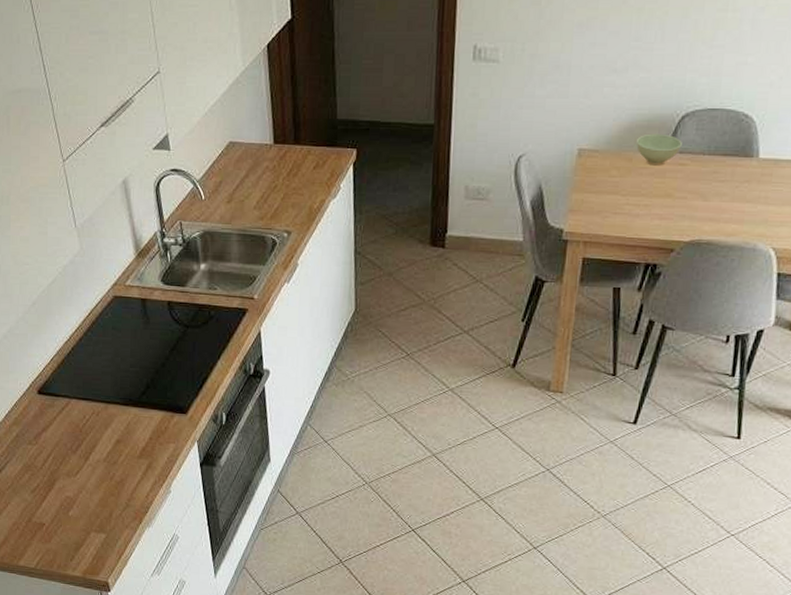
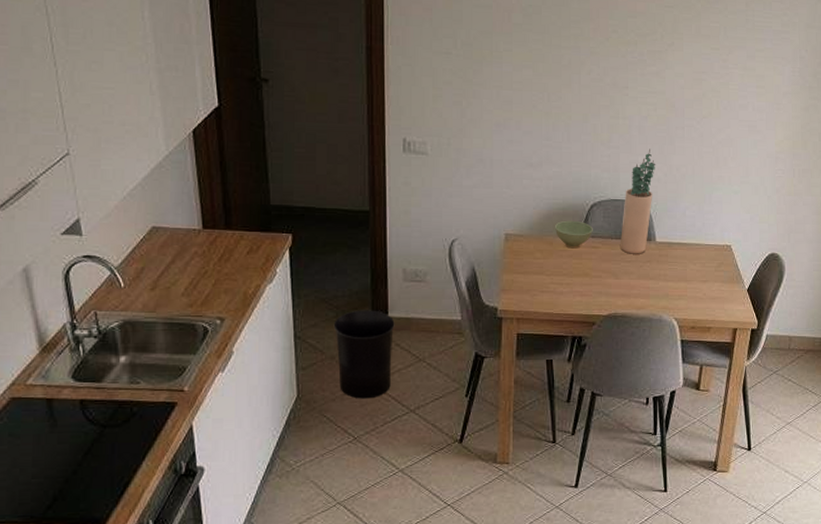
waste bin: none [392,227,454,317] -> present [333,310,395,399]
vase: none [712,46,770,173] -> present [620,148,656,254]

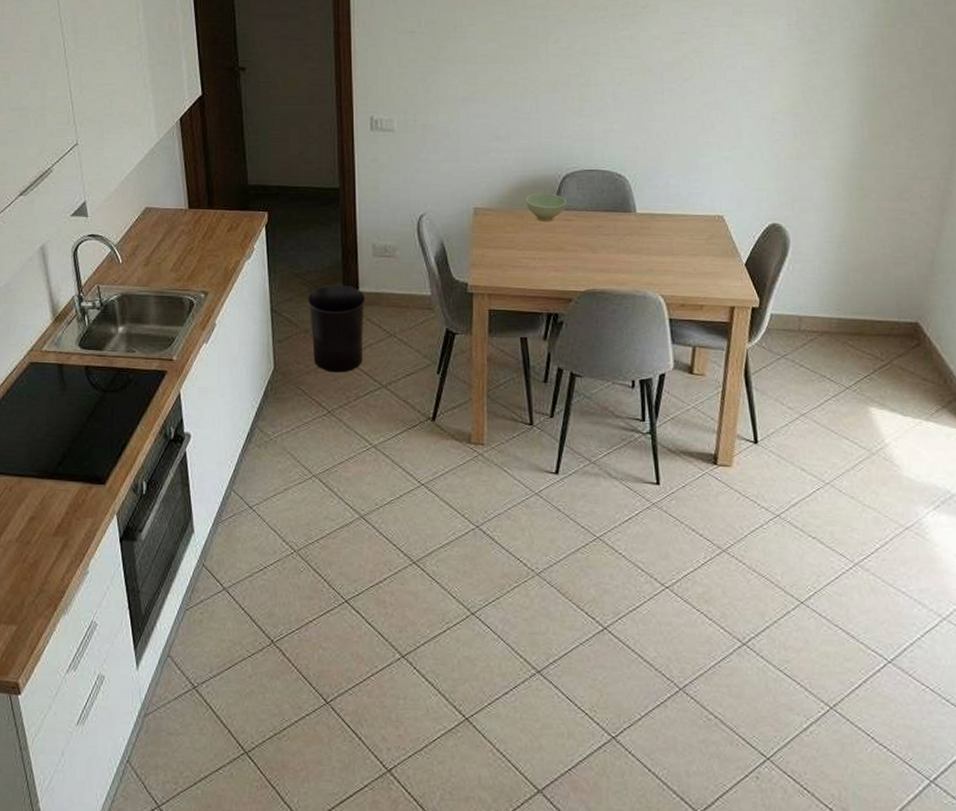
vase: present [620,148,656,254] -> none [596,115,634,227]

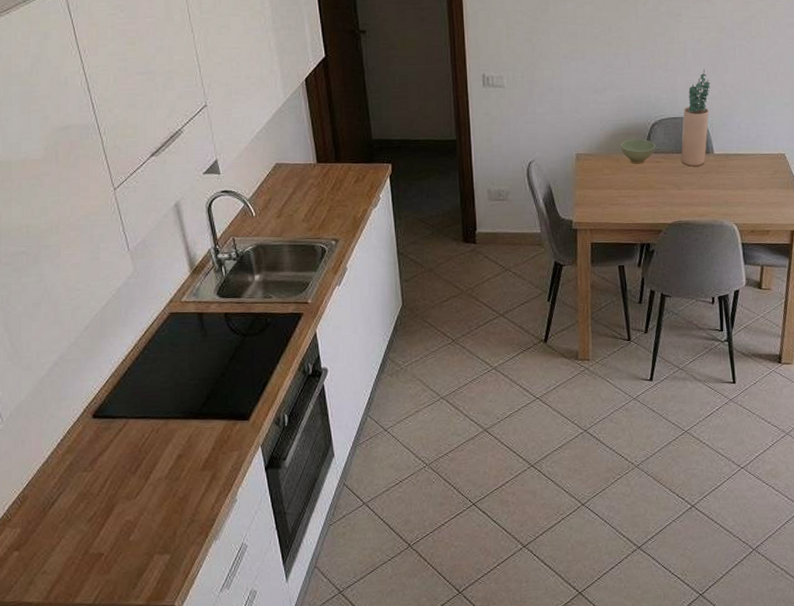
waste bin: present [307,285,366,373] -> none [430,227,483,306]
vase: none [596,115,634,227] -> present [680,69,711,167]

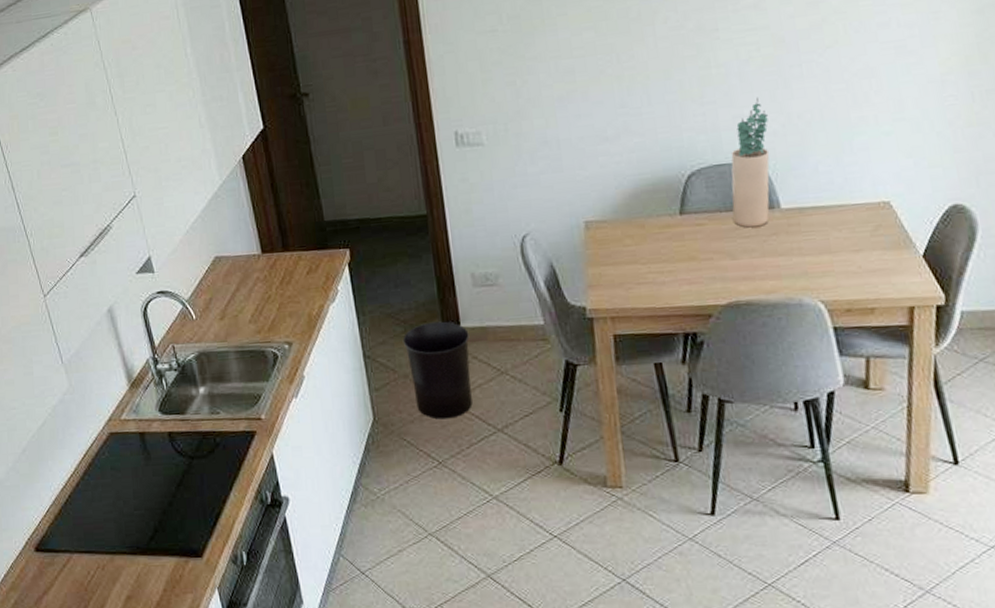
waste bin: none [430,227,483,306] -> present [402,321,473,419]
bowl: present [620,138,656,164] -> none [644,196,695,230]

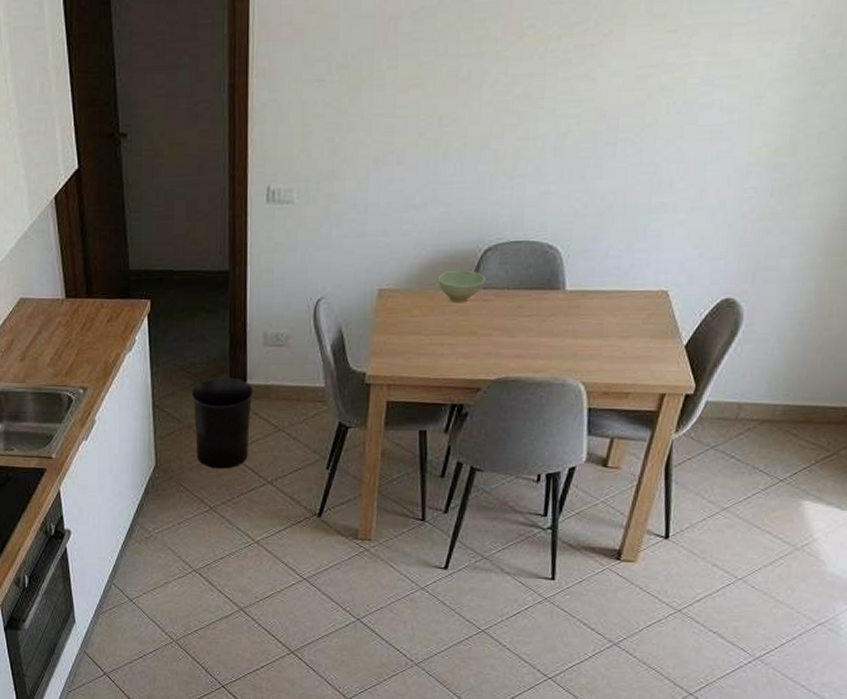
bowl: none [644,196,695,230] -> present [437,269,485,303]
vase: present [730,97,770,228] -> none [517,174,574,307]

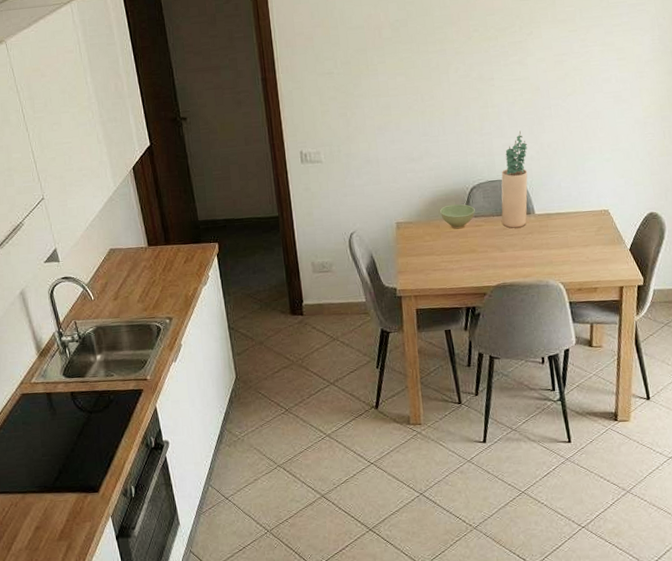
waste bin: present [191,377,254,469] -> none [259,300,312,376]
vase: none [517,174,574,307] -> present [501,130,528,229]

